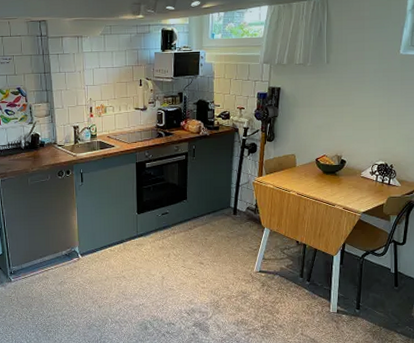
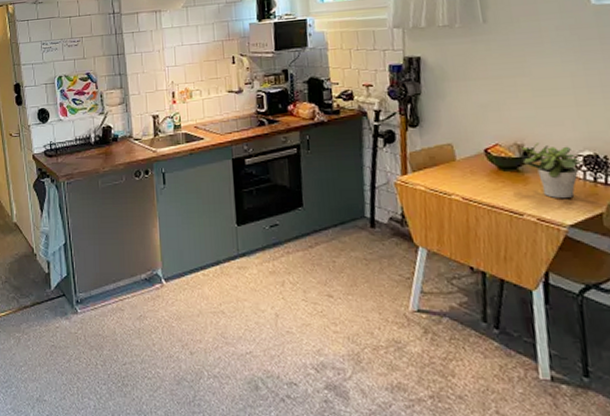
potted plant: none [339,155,378,194] -> present [522,143,584,199]

